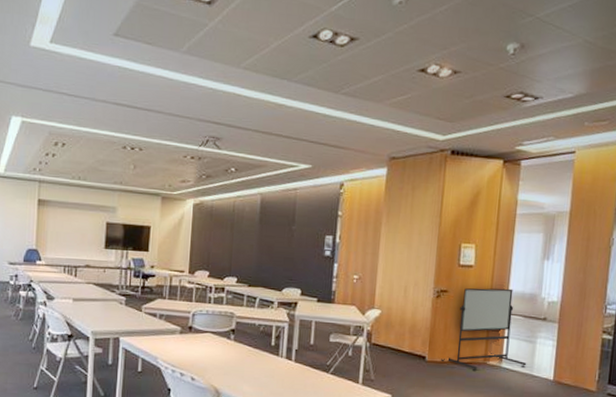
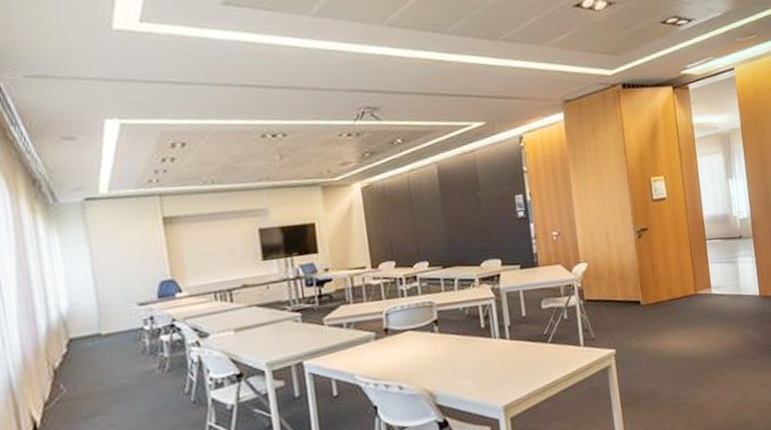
whiteboard: present [441,288,527,372] -> none [655,213,734,305]

